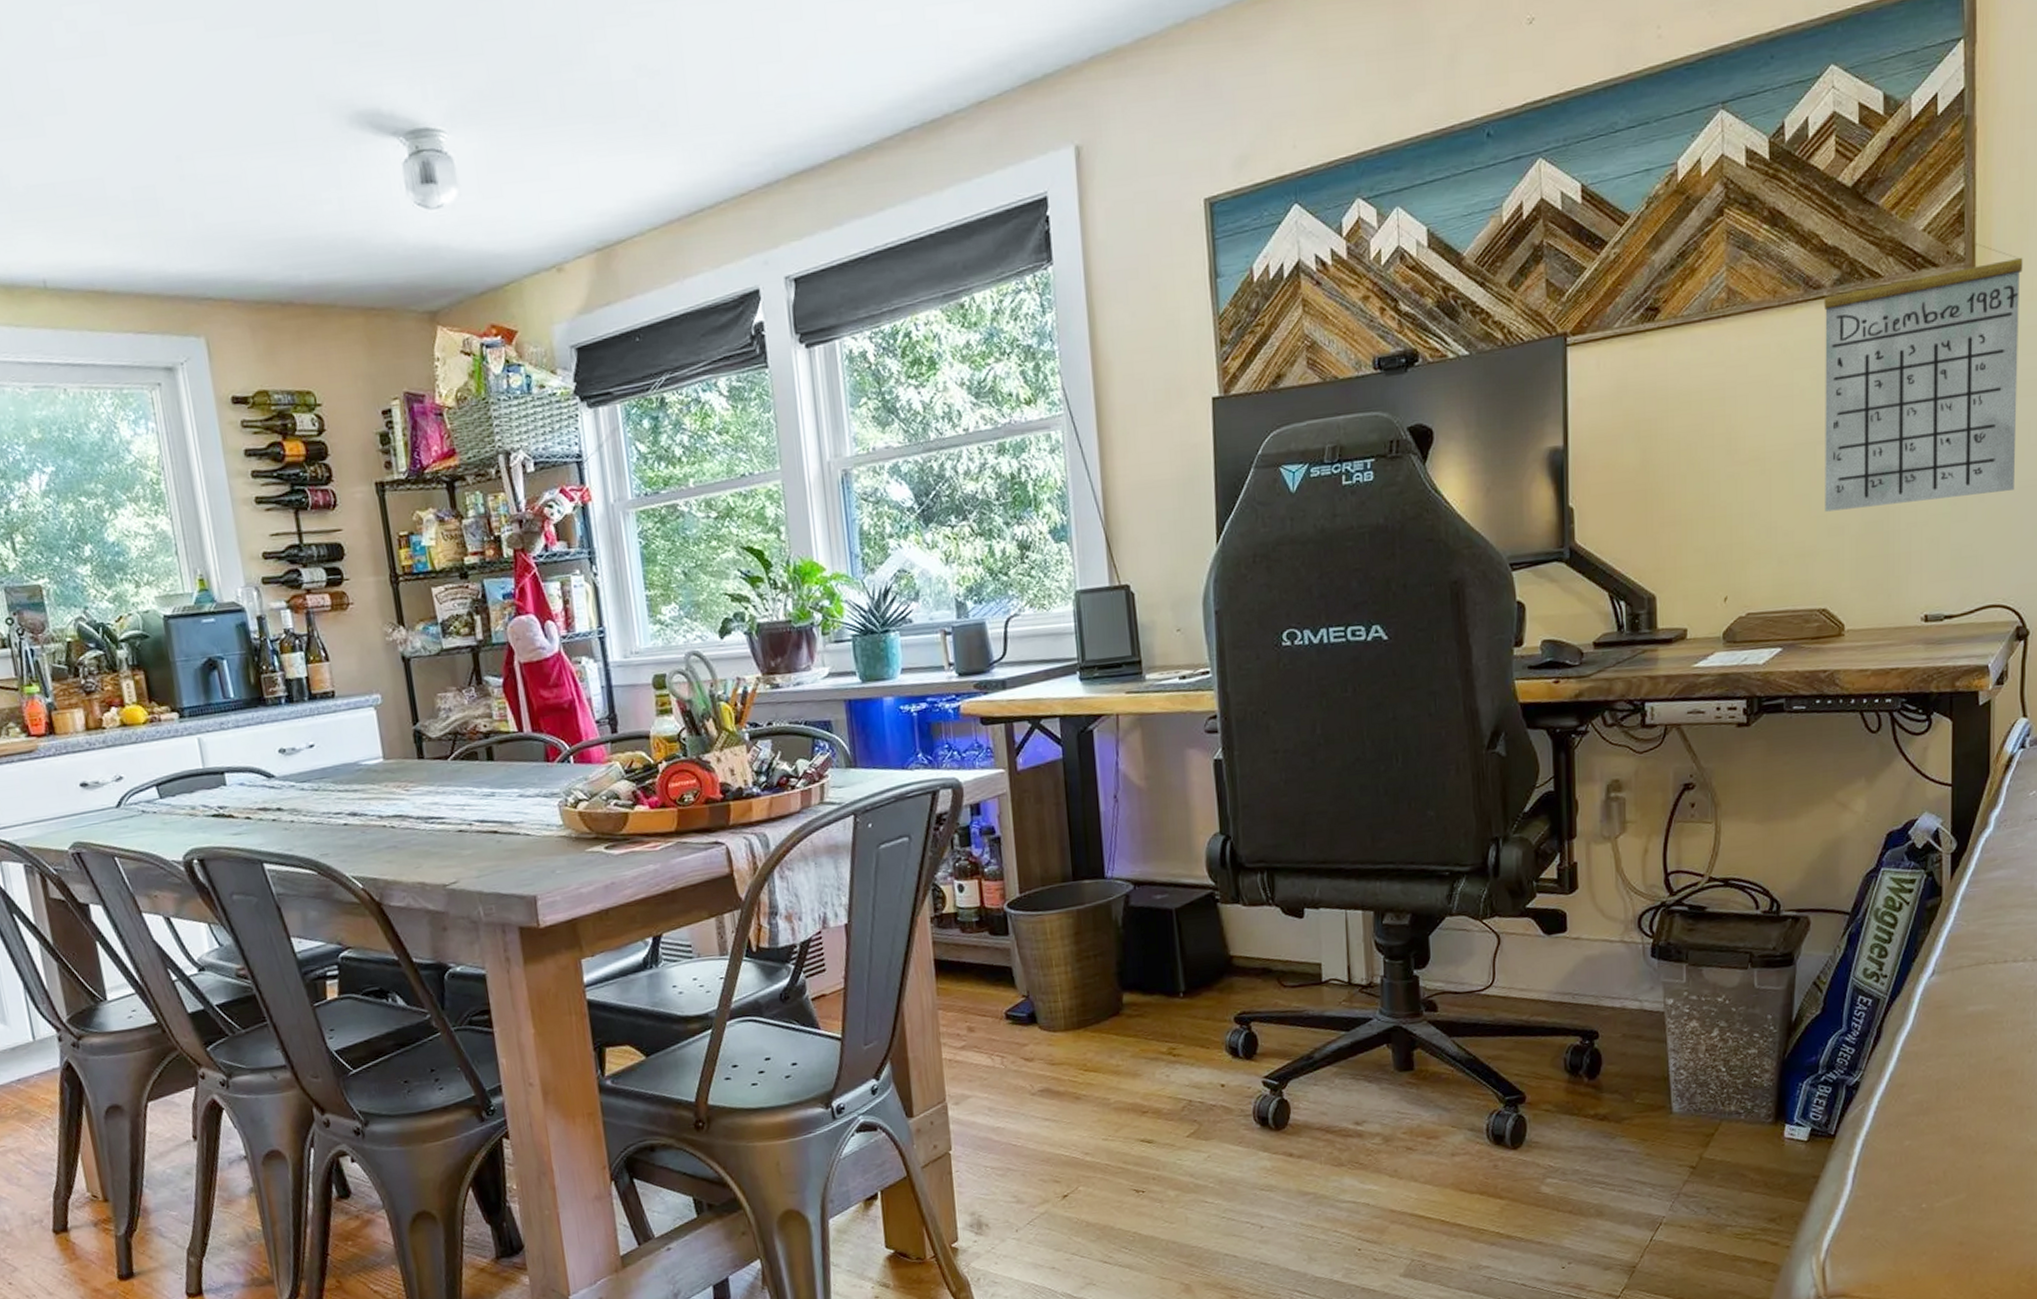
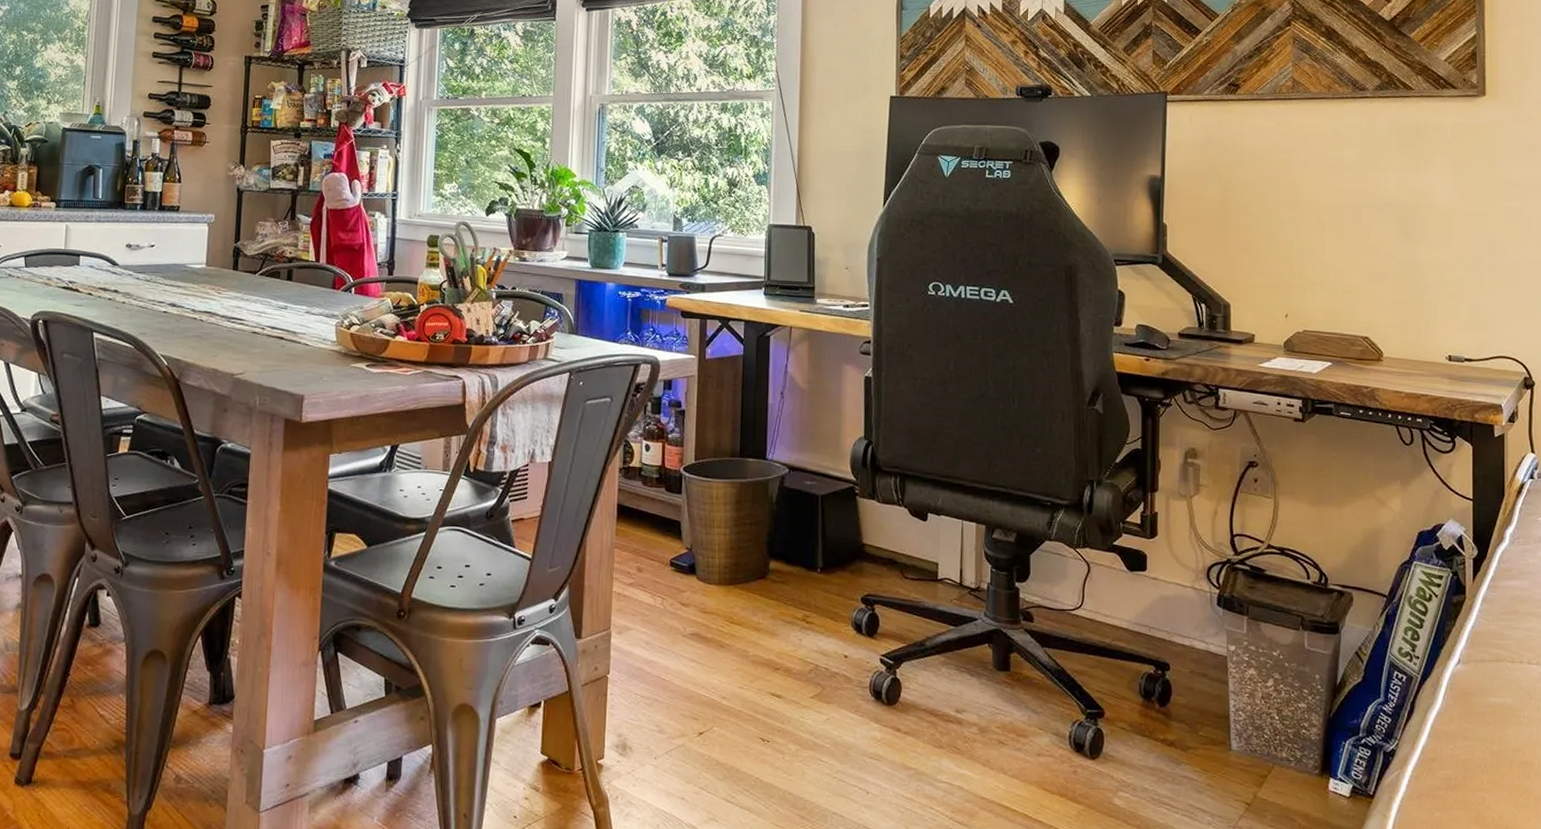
calendar: present [1824,224,2023,512] -> none [1367,55,1523,268]

